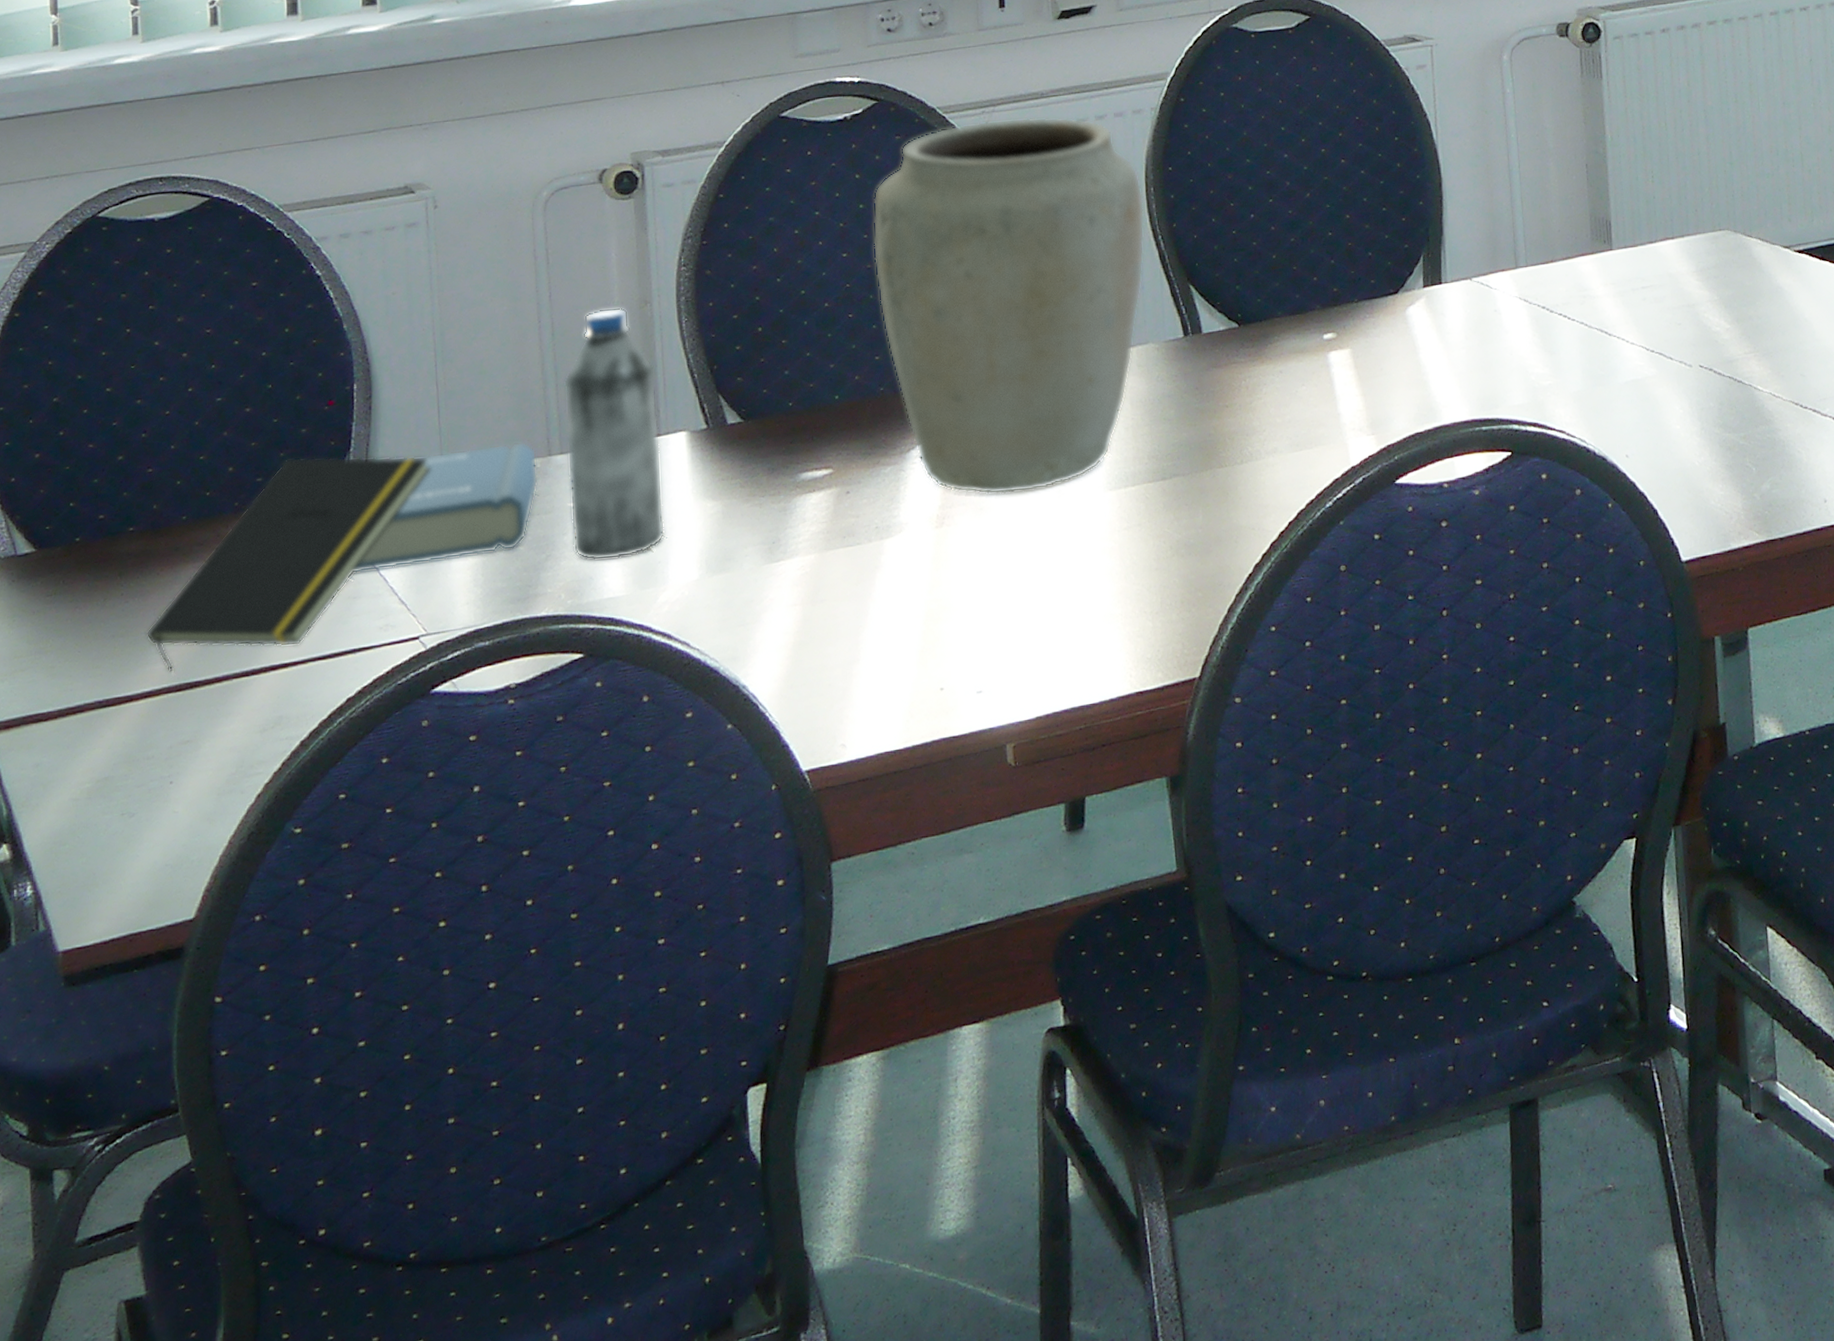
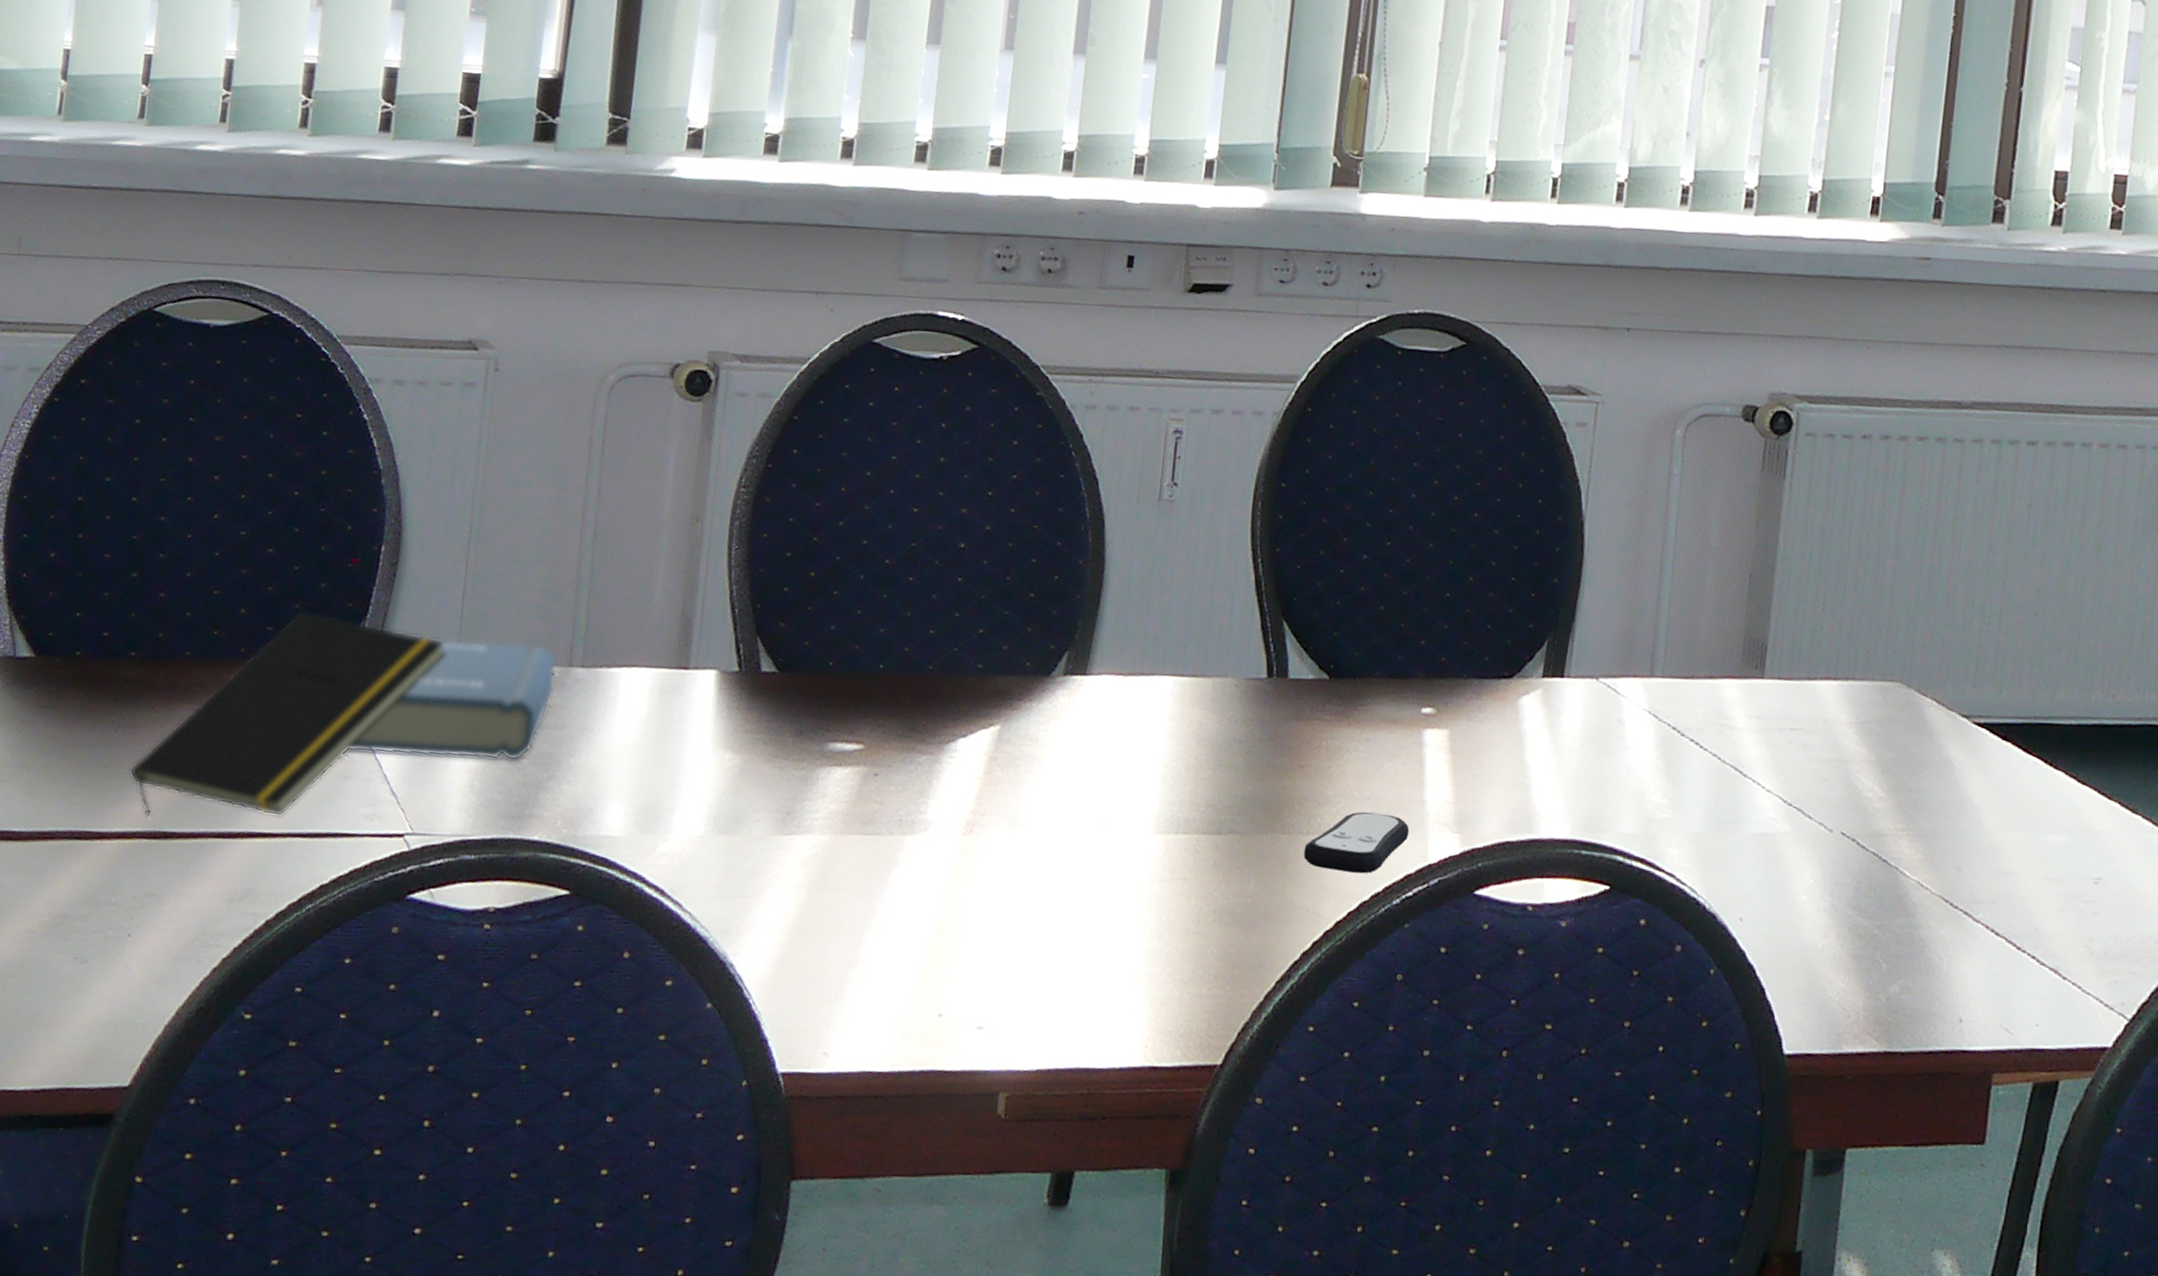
water bottle: present [563,307,666,561] -> none [578,516,695,796]
vase: present [873,117,1145,495] -> none [943,389,1249,817]
remote control: none [1241,432,1331,490] -> present [1303,812,1410,874]

